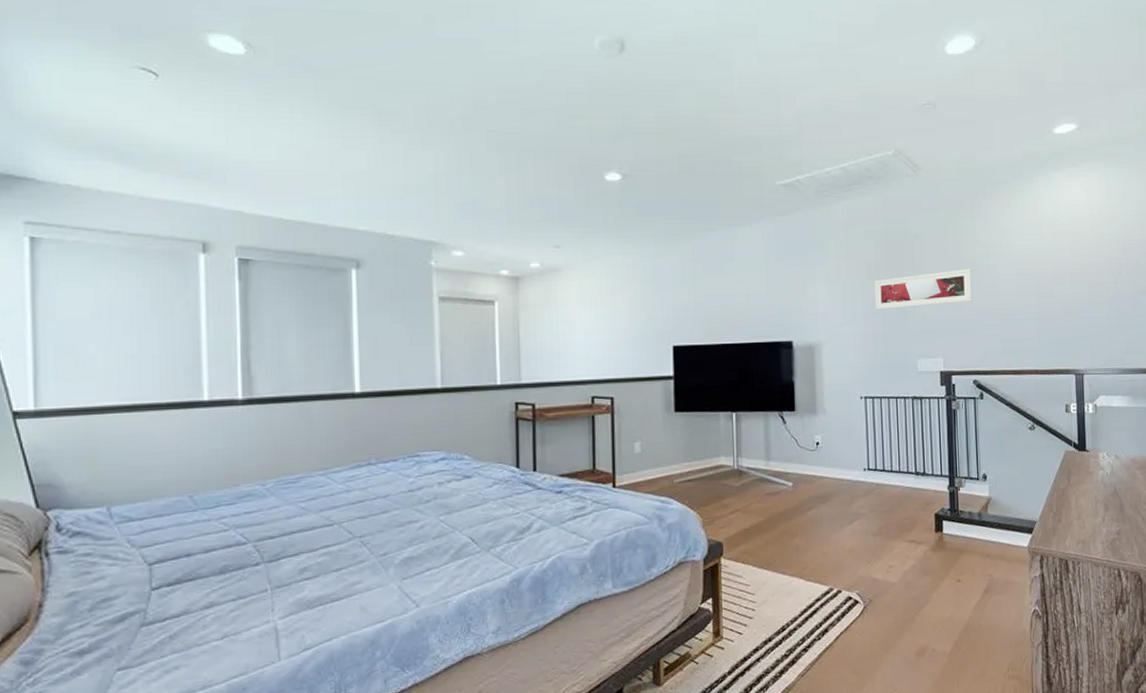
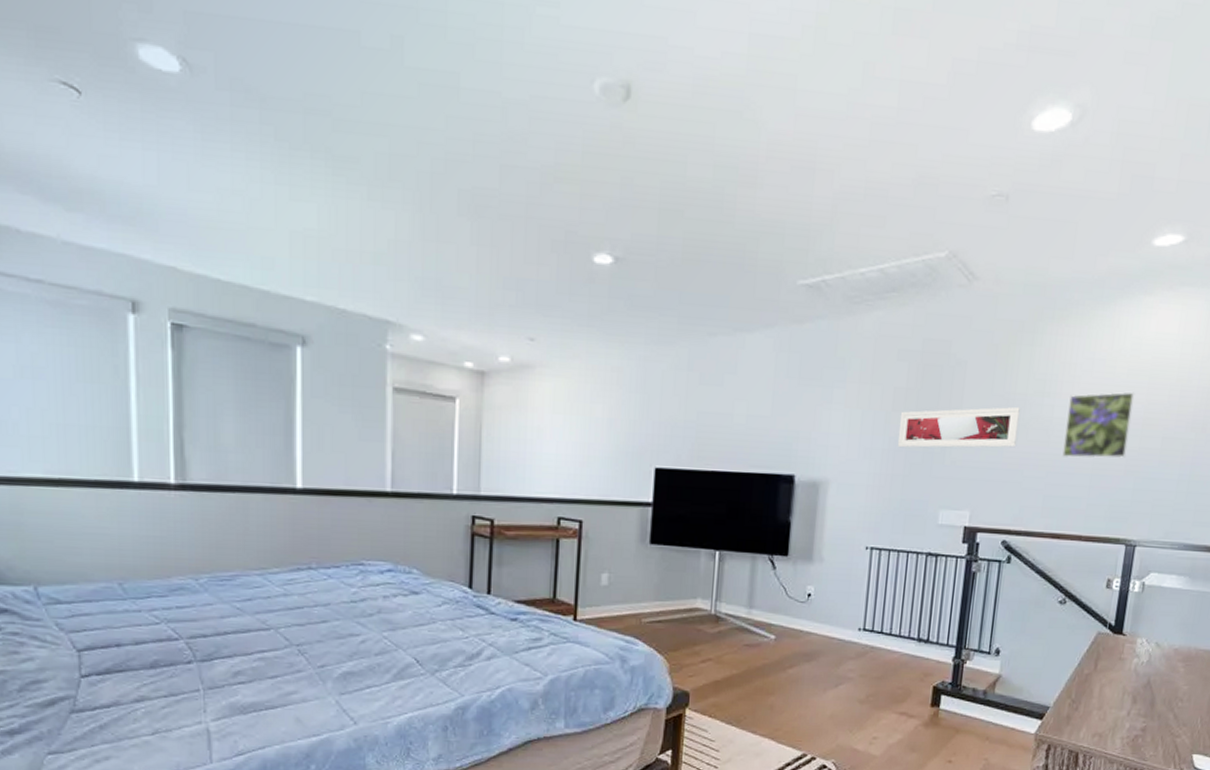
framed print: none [1009,248,1063,306] -> present [1062,392,1135,459]

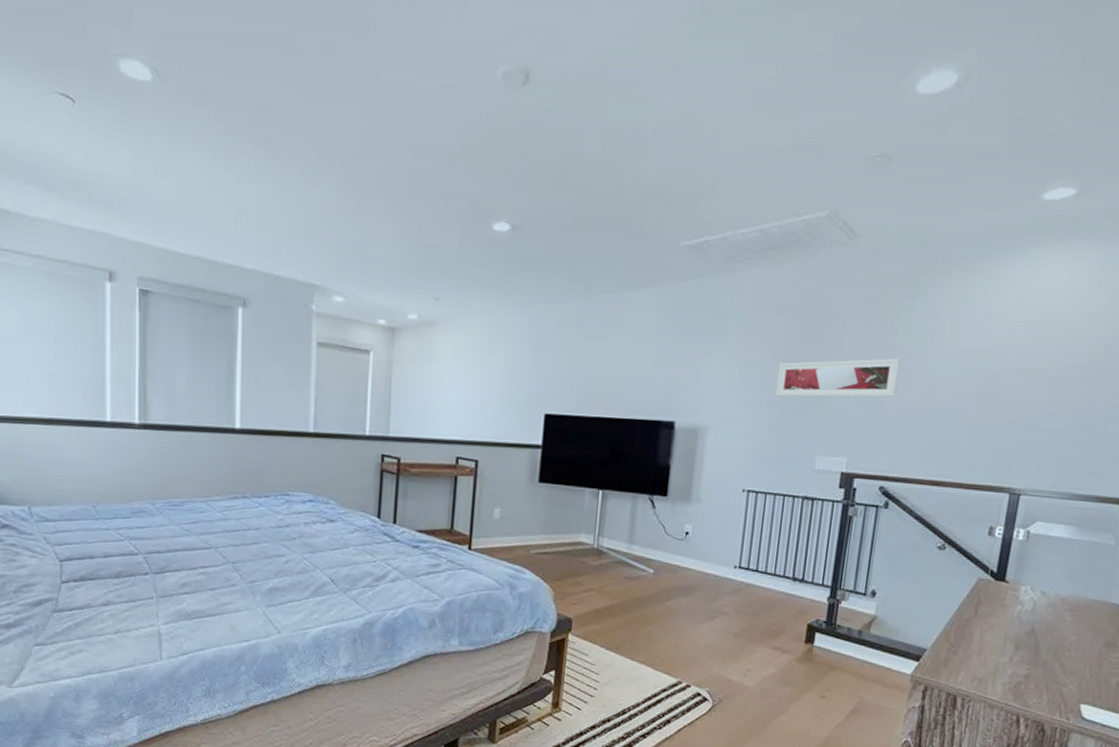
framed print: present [1062,392,1135,459] -> none [943,343,1022,409]

